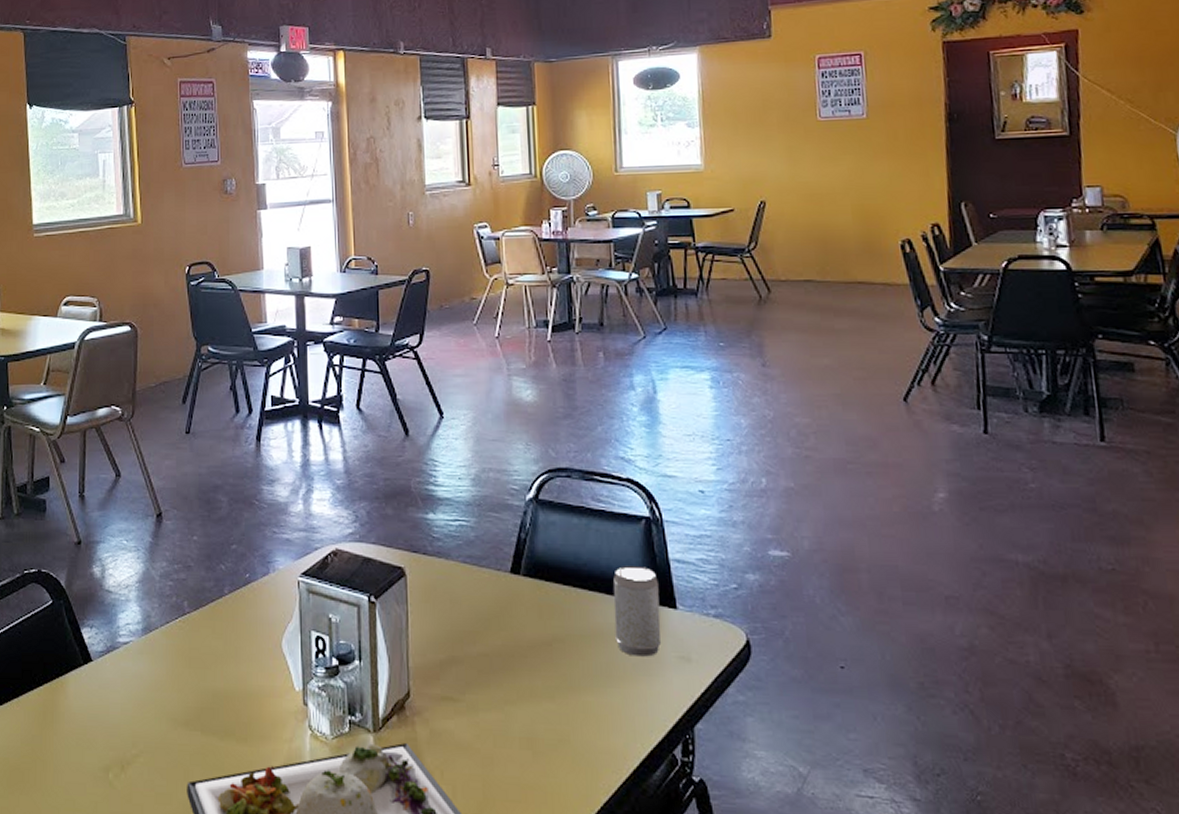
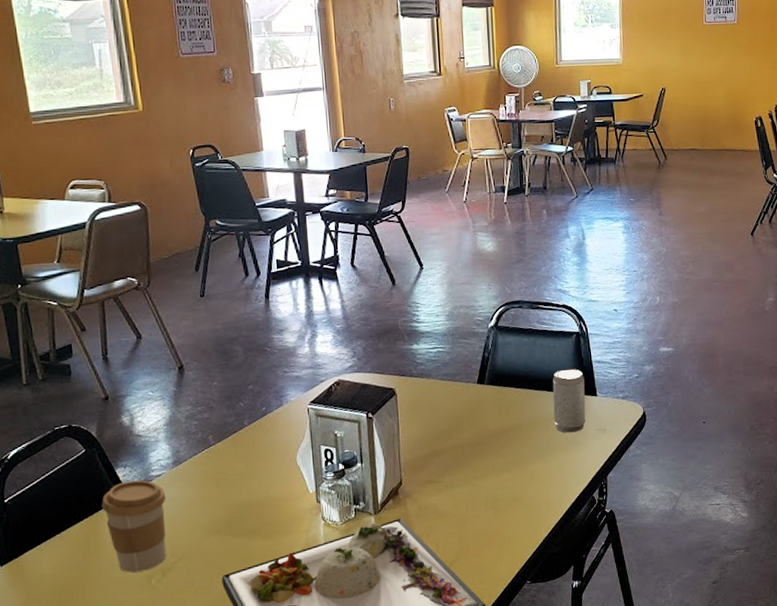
coffee cup: none [64,645,132,760] -> present [102,480,167,573]

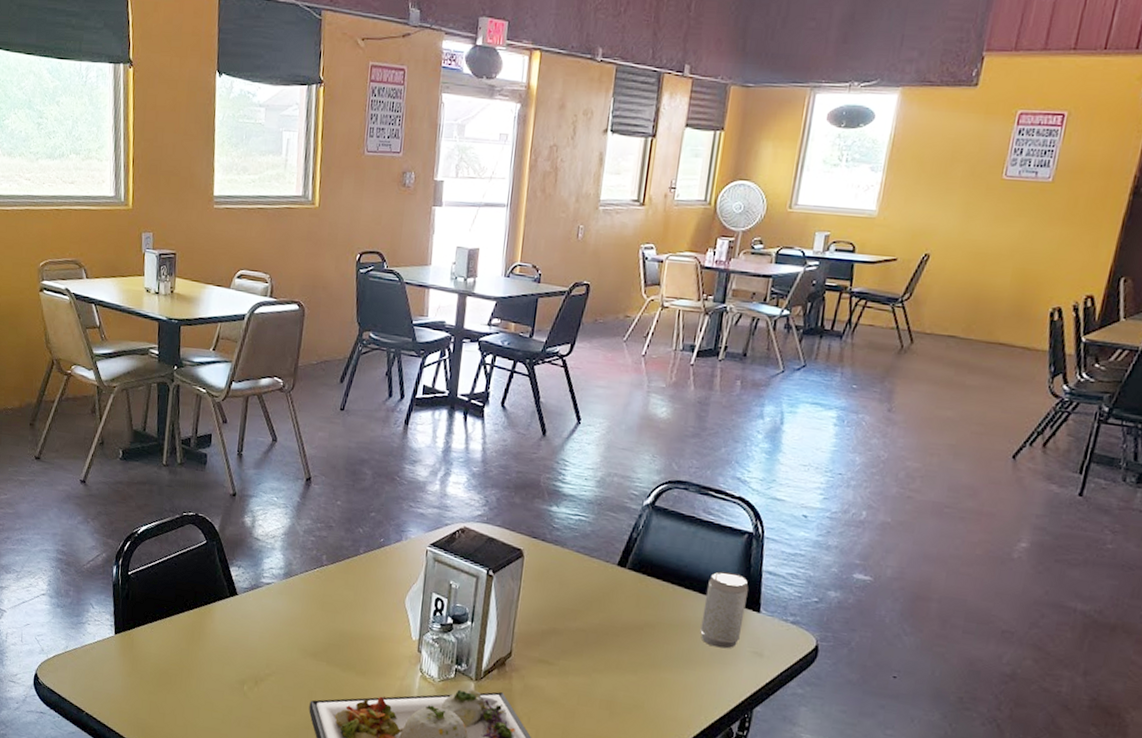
coffee cup: present [102,480,167,573] -> none [212,581,272,675]

